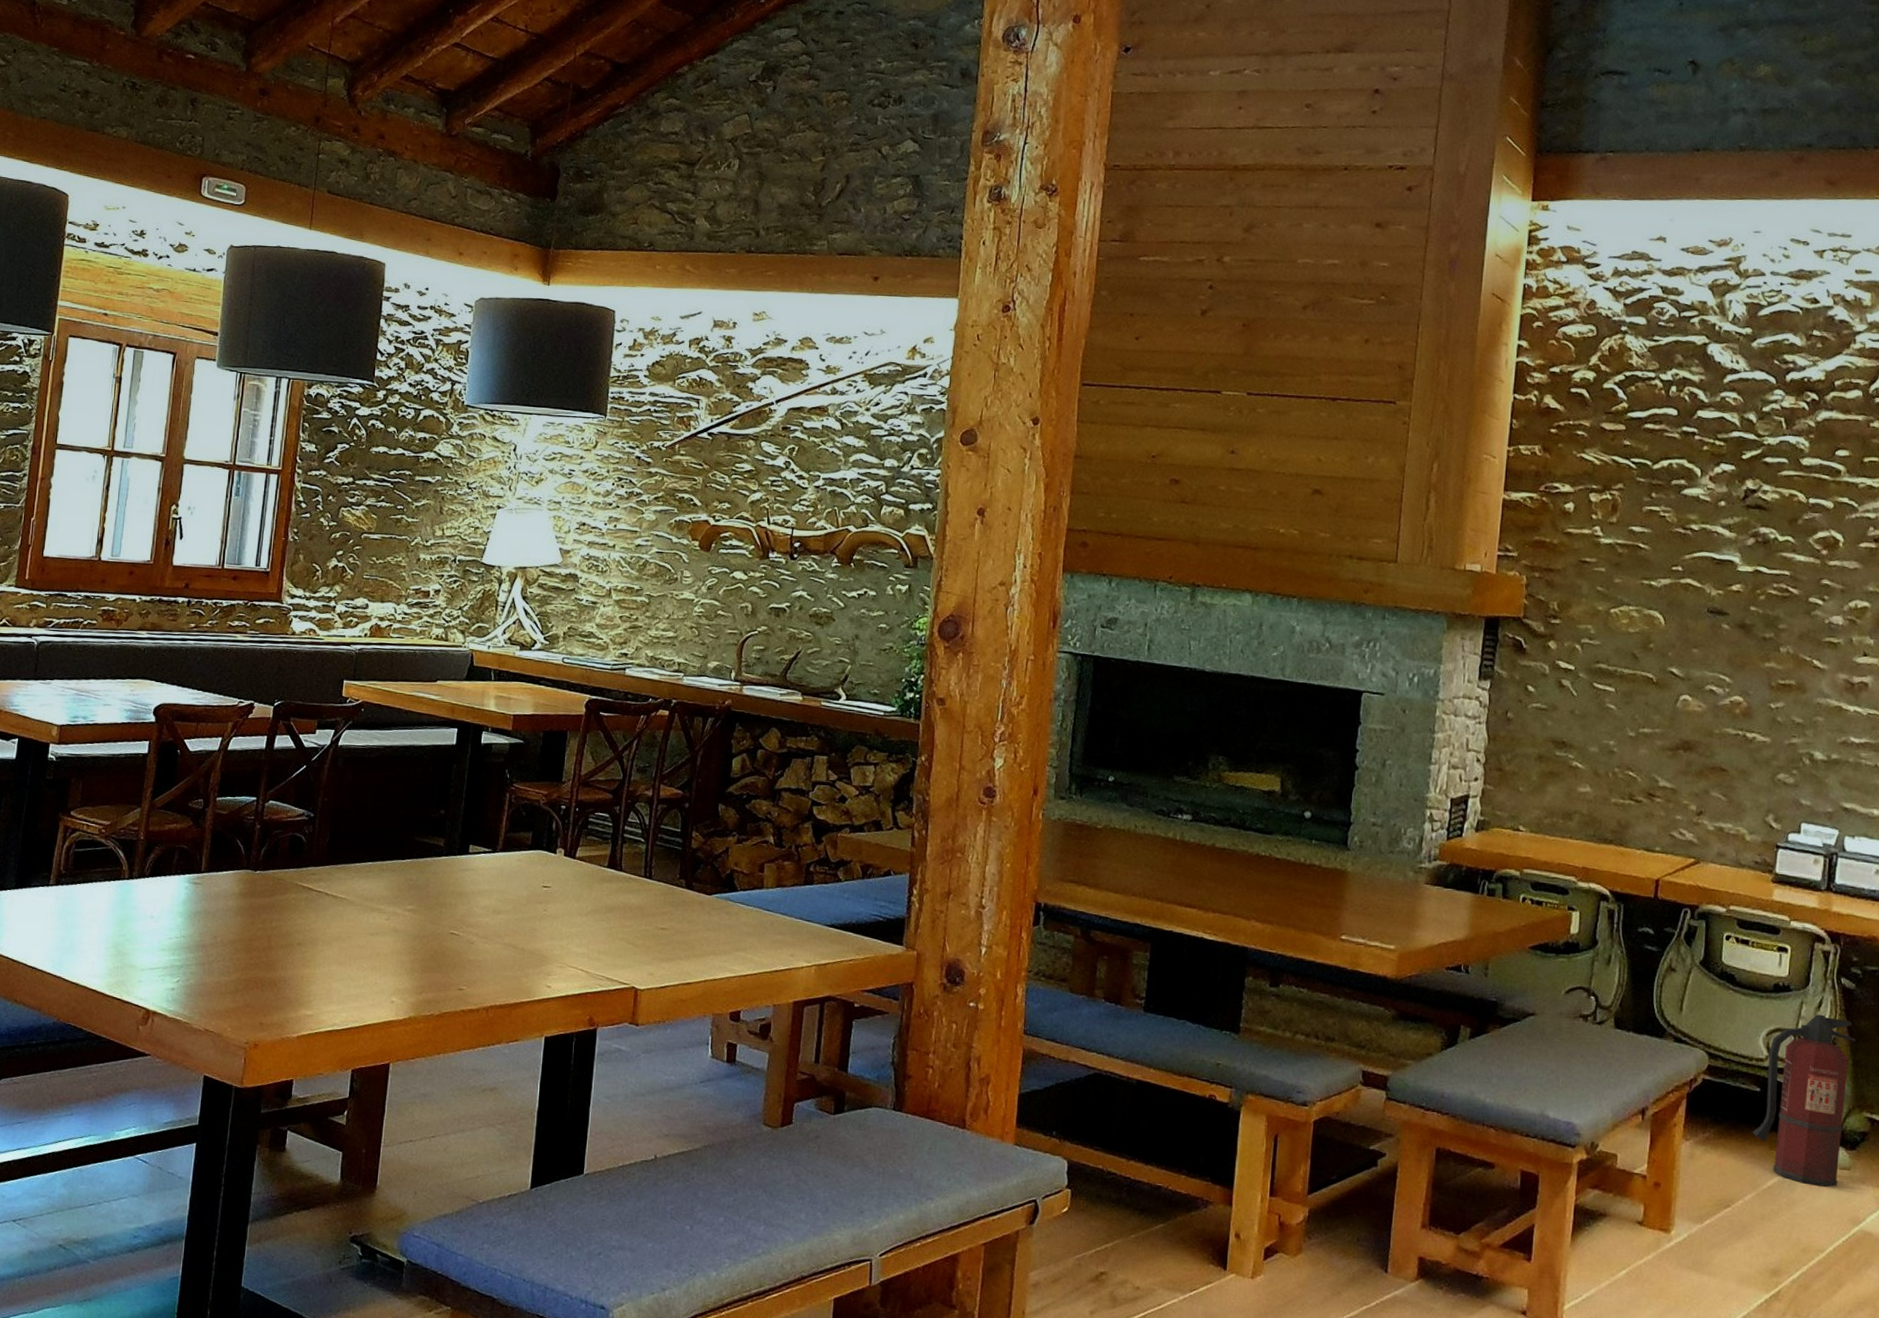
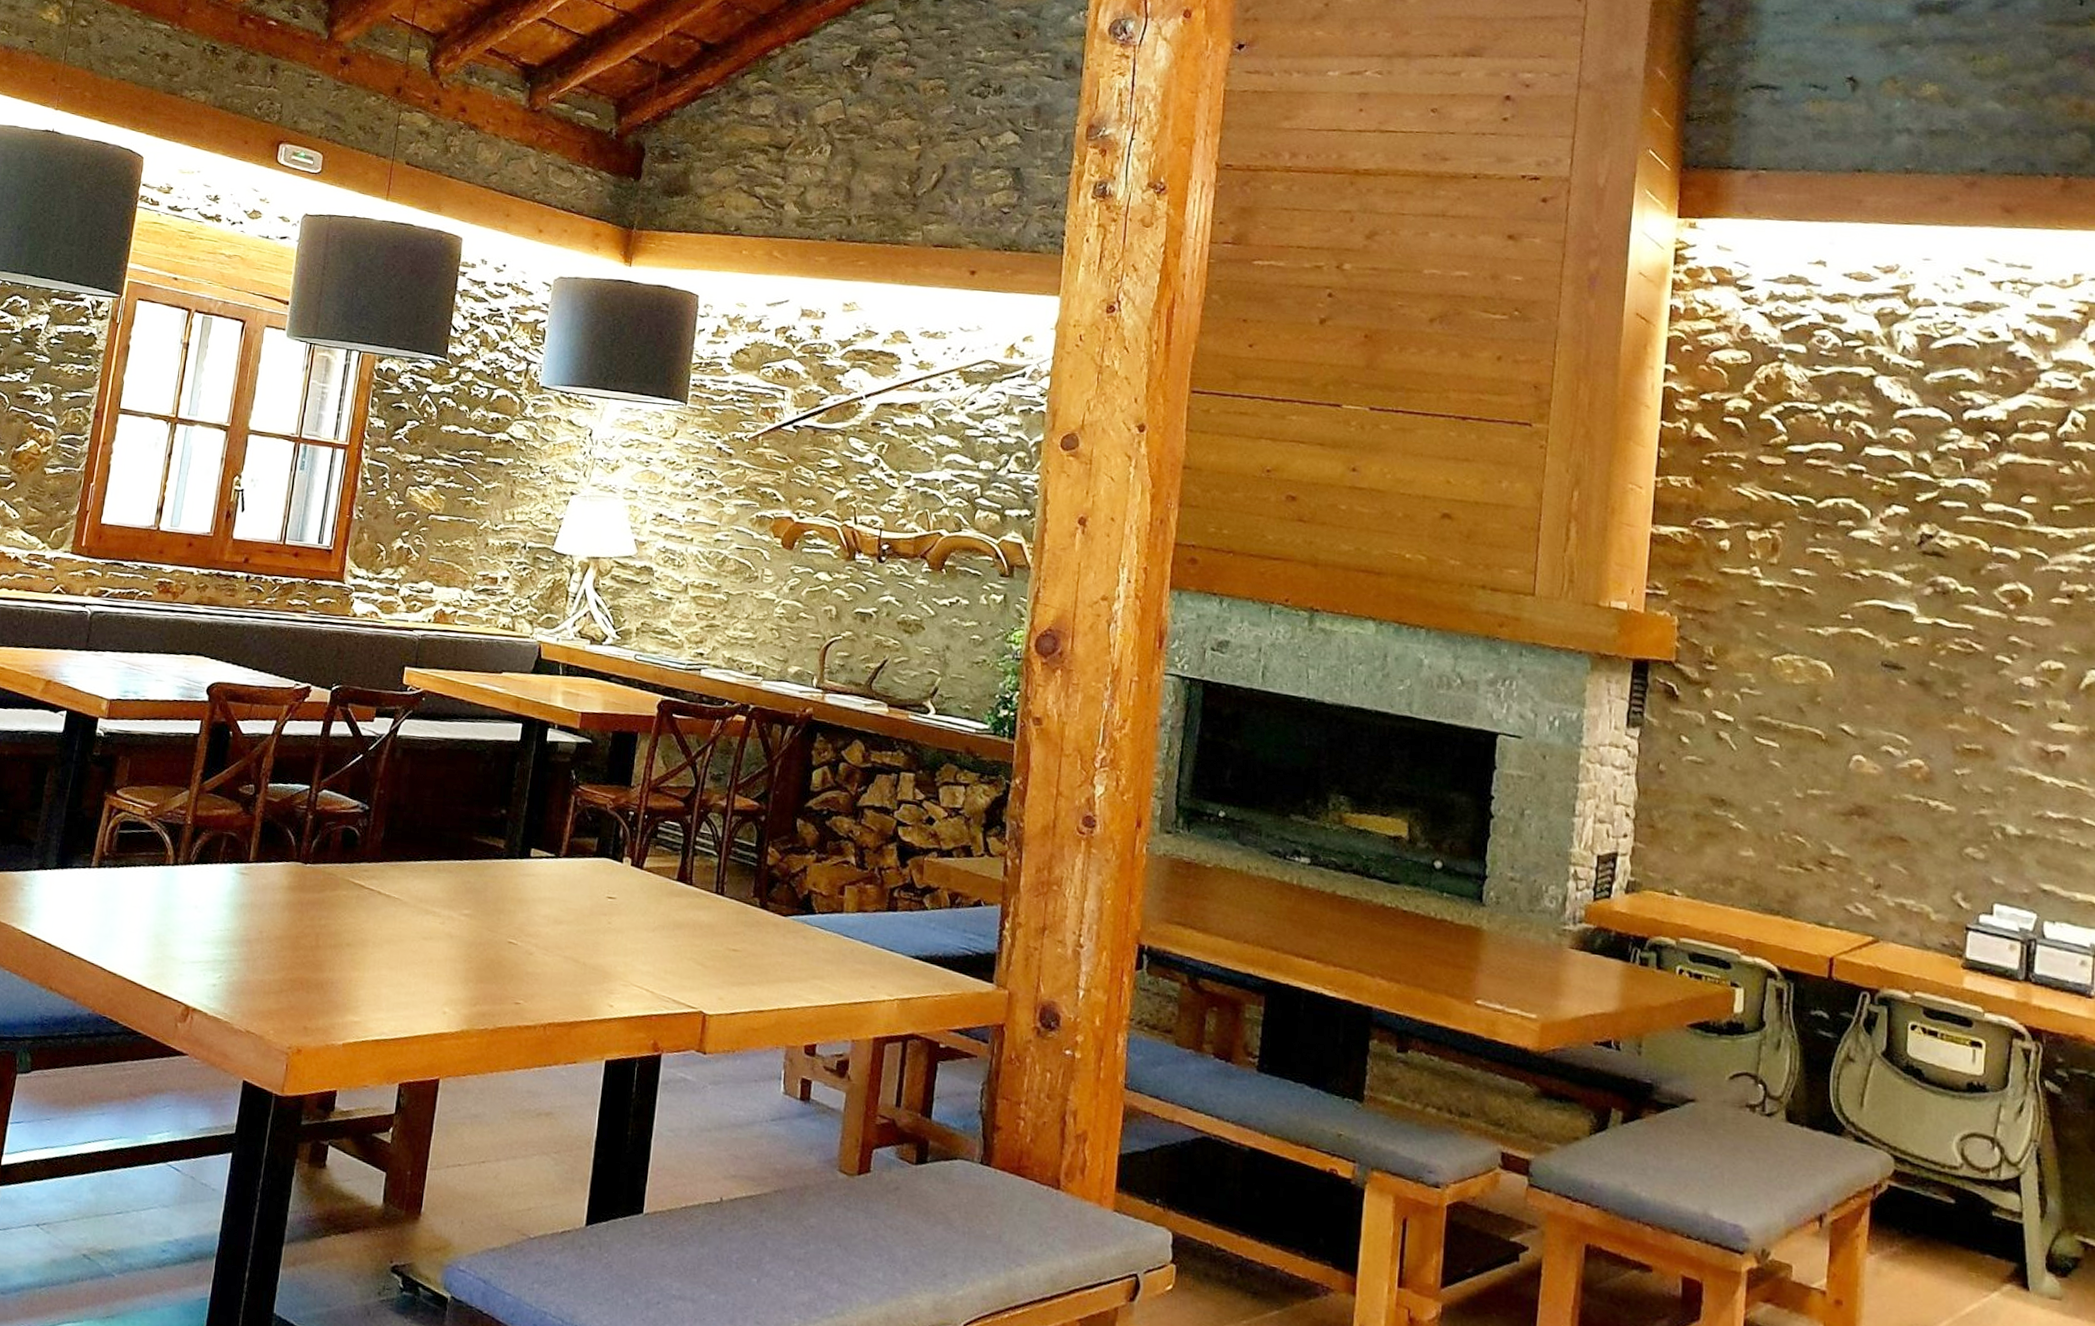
fire extinguisher: present [1752,1014,1856,1188] -> none [1946,1119,2063,1319]

